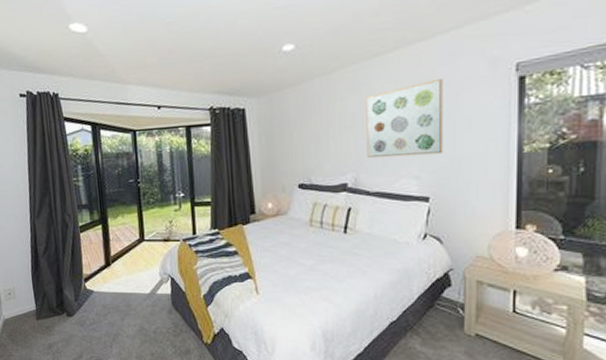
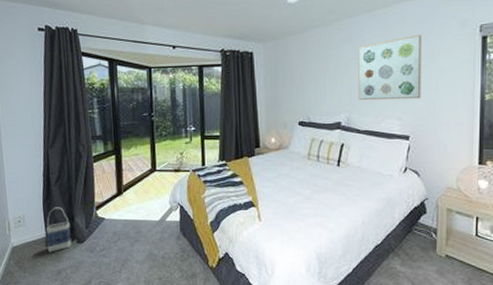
bag: none [35,279,61,325] -> present [46,207,72,252]

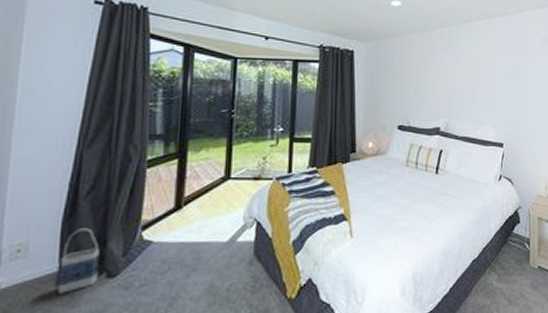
wall art: present [358,34,422,101] -> none [457,47,513,108]

